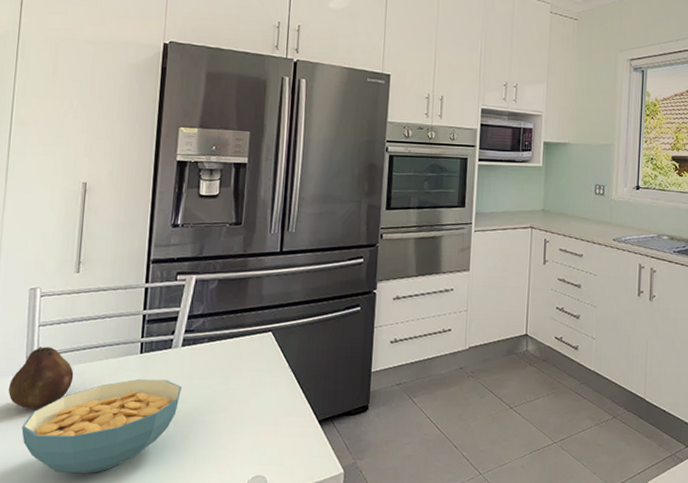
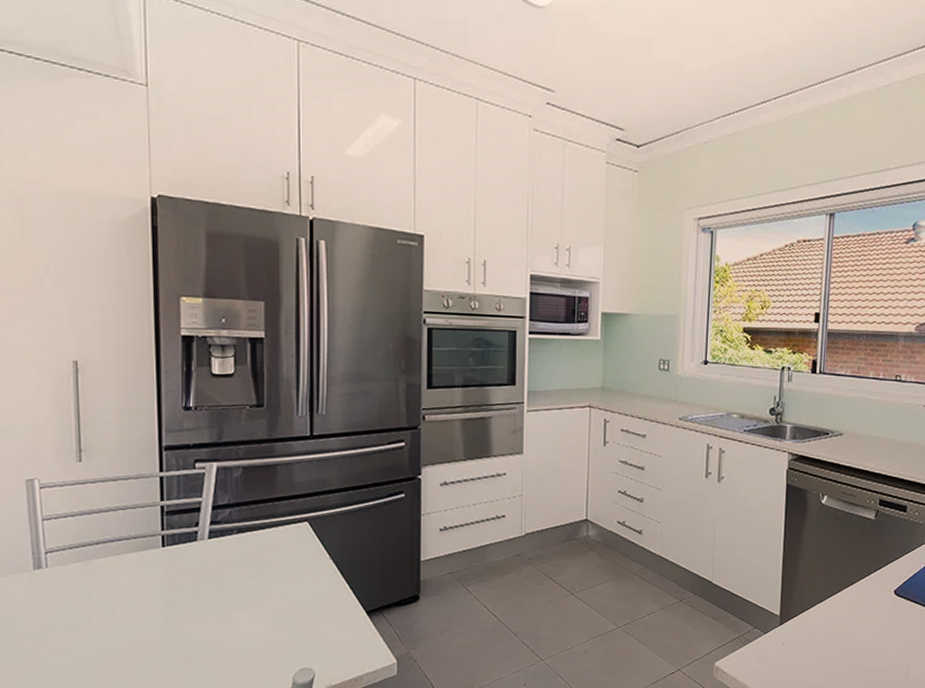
fruit: present [8,346,74,408] -> none [16,542,89,606]
cereal bowl: present [21,379,182,473] -> none [38,573,213,671]

